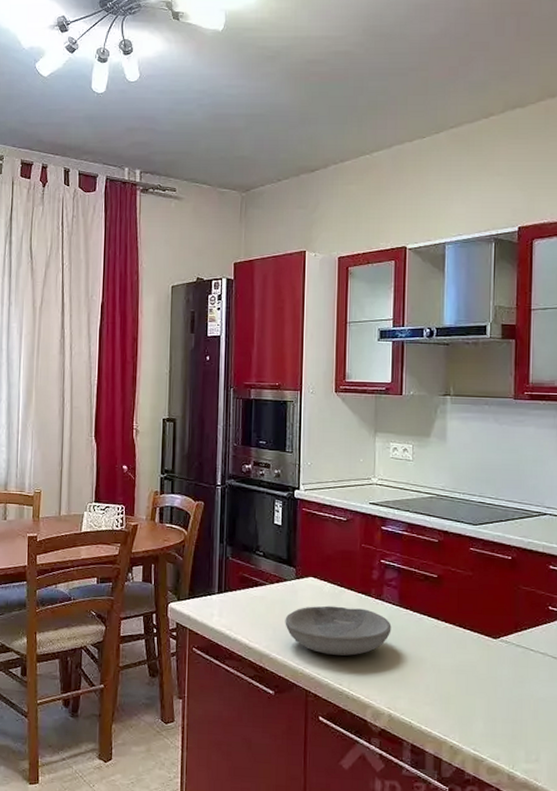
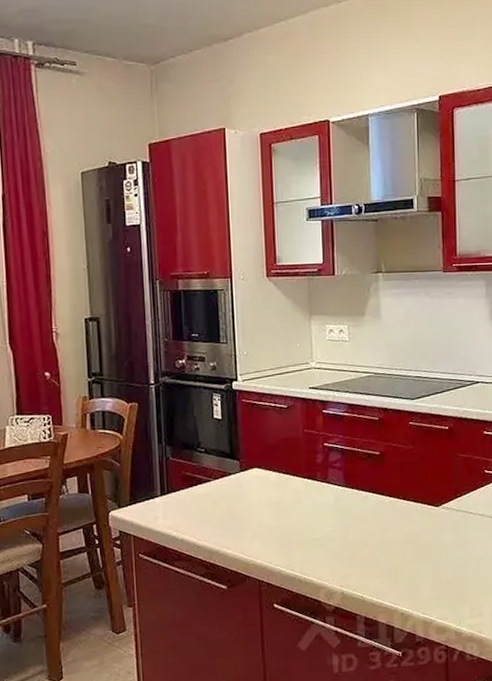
bowl: present [285,605,392,656] -> none [232,493,339,543]

